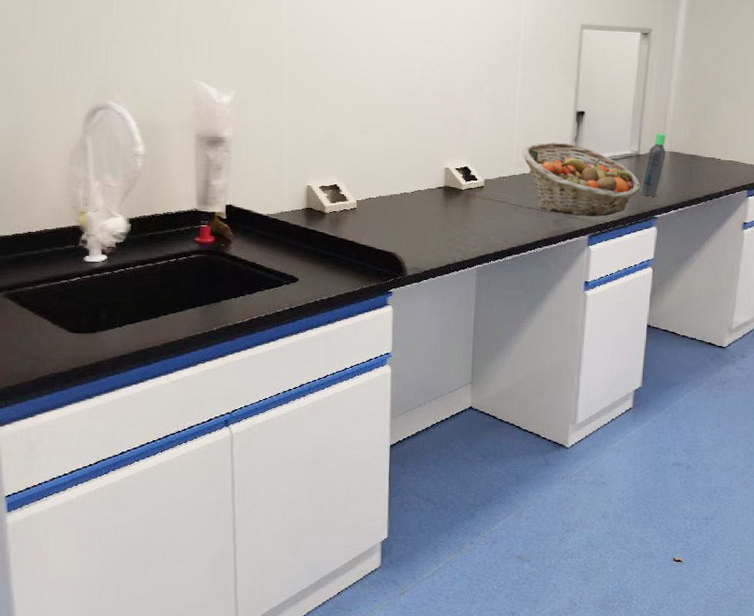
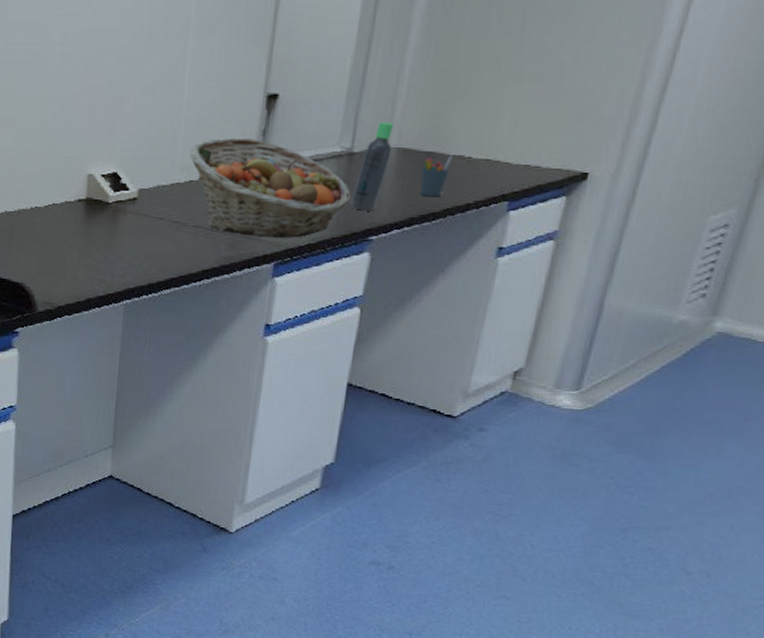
pen holder: none [687,157,708,187] -> present [420,155,454,198]

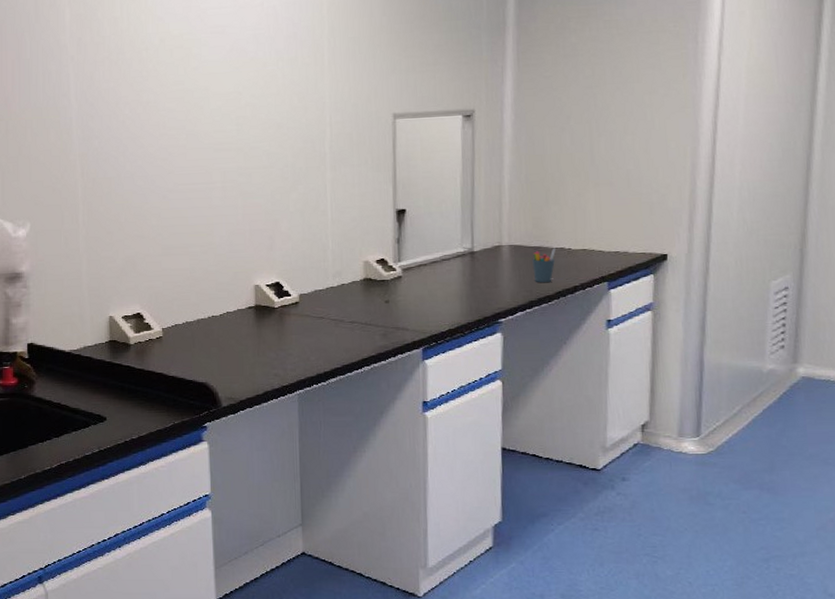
fruit basket: present [189,137,351,238] -> none [338,246,478,327]
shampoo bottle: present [351,122,393,211] -> none [479,225,505,299]

